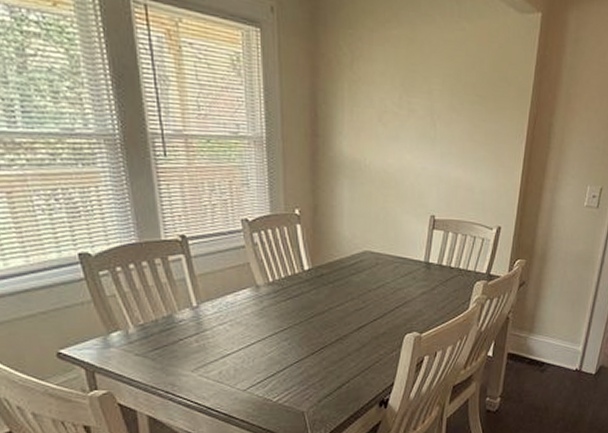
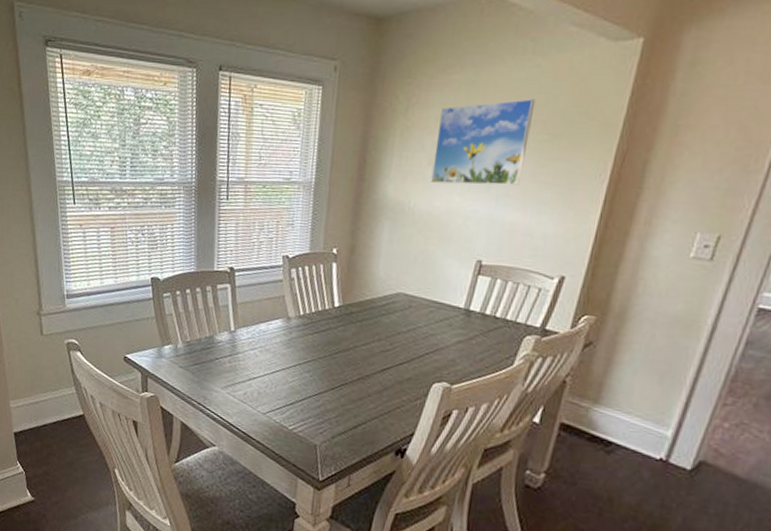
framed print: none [383,60,465,144] -> present [431,99,536,186]

